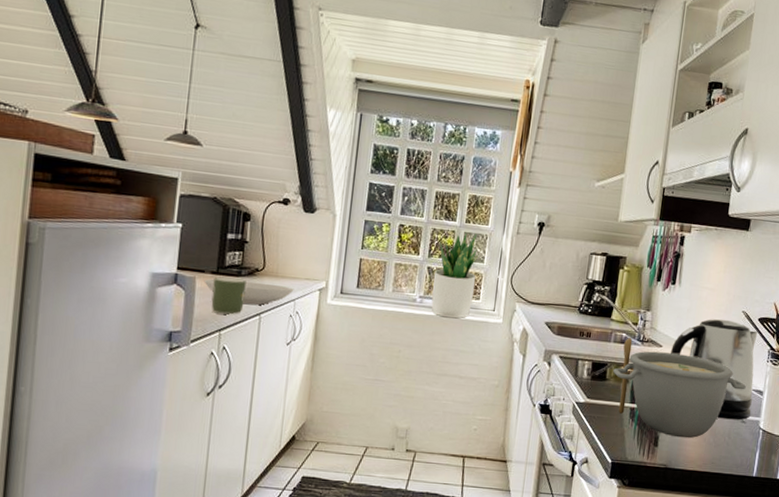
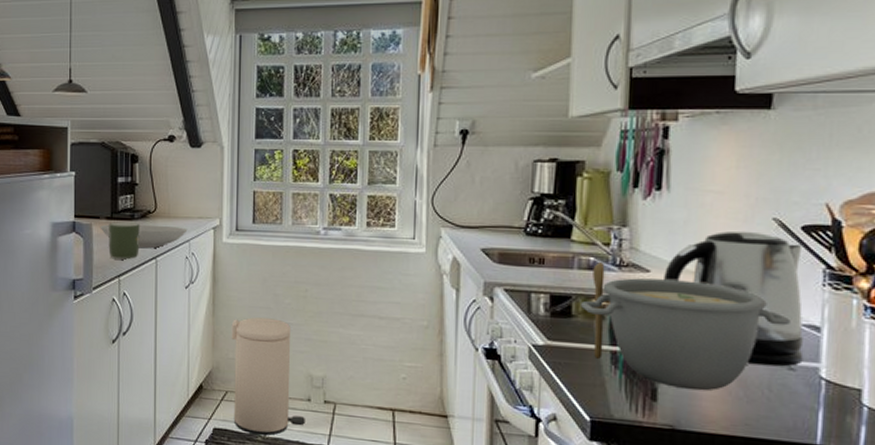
pedal bin: none [322,374,388,482] -> present [231,317,305,435]
planter: present [431,232,479,319] -> none [337,151,389,251]

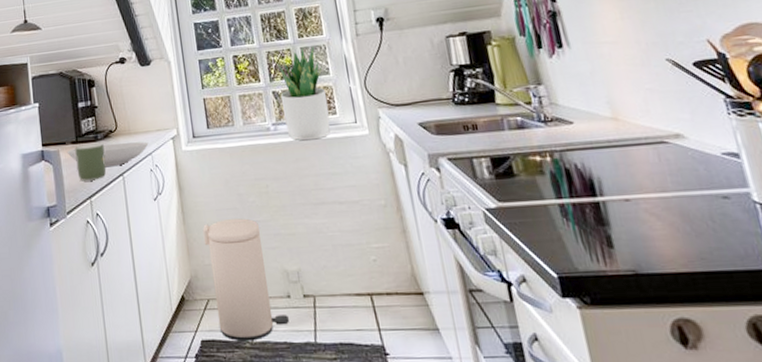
planter: none [337,151,389,251] -> present [276,46,331,141]
cooking pot: present [581,262,791,391] -> none [520,121,711,232]
kettle: present [664,230,804,367] -> none [586,73,734,199]

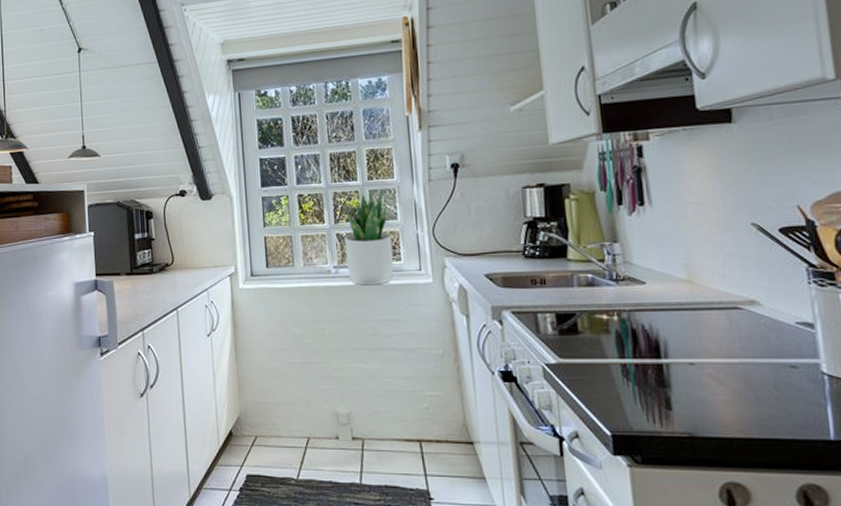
bowl: present [67,141,149,168] -> none [121,276,205,301]
mug: present [75,143,107,182] -> none [129,276,161,313]
pedal bin: present [202,218,289,341] -> none [255,359,336,477]

